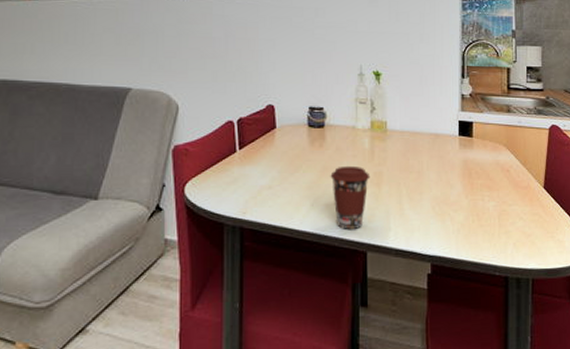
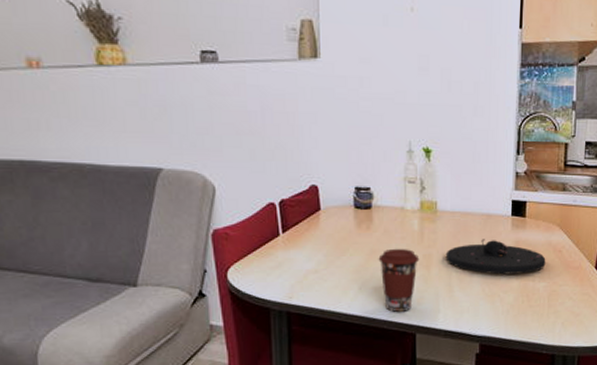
plate: none [395,158,494,193] -> present [445,239,546,275]

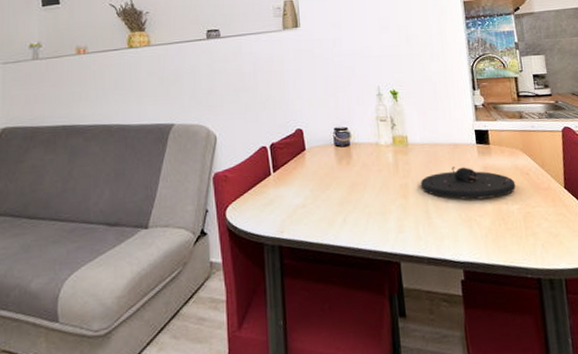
coffee cup: present [378,248,420,312] -> none [359,179,397,241]

